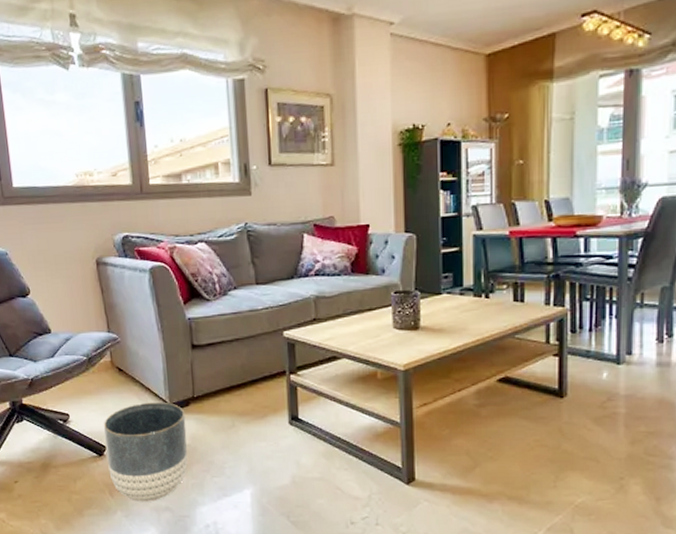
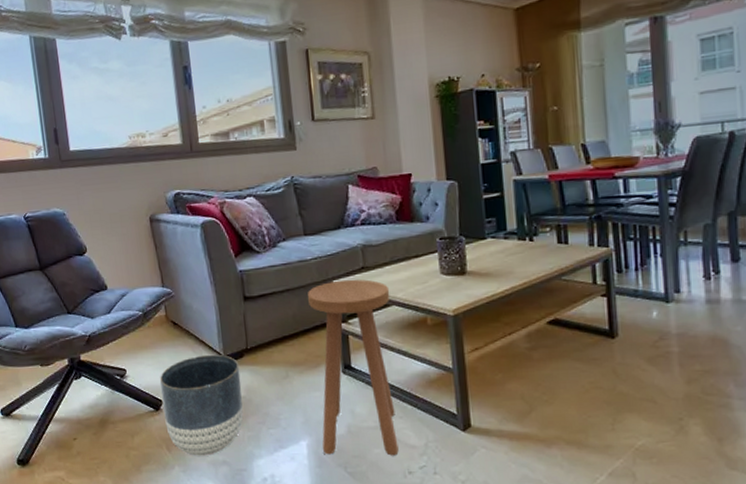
stool: none [257,330,342,506] -> present [308,279,399,456]

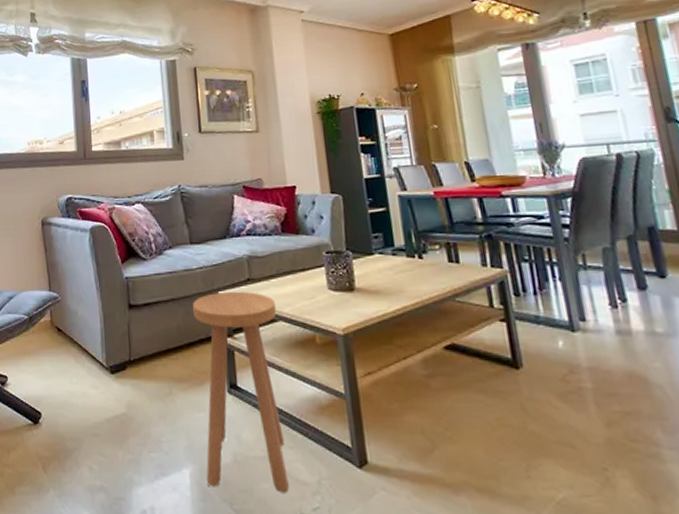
planter: present [159,354,244,456] -> none [40,365,124,480]

